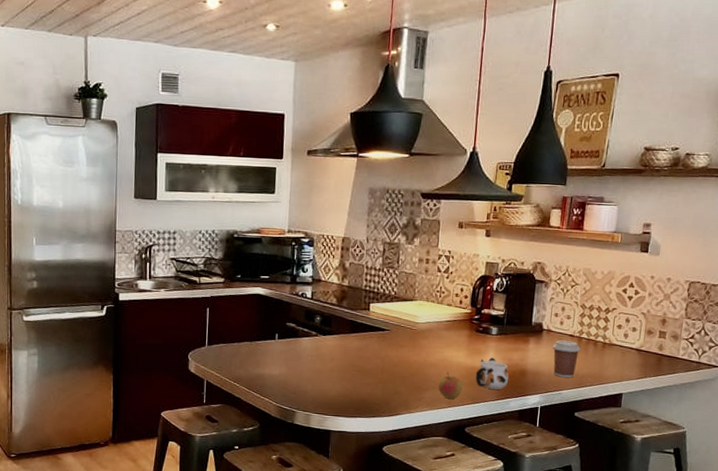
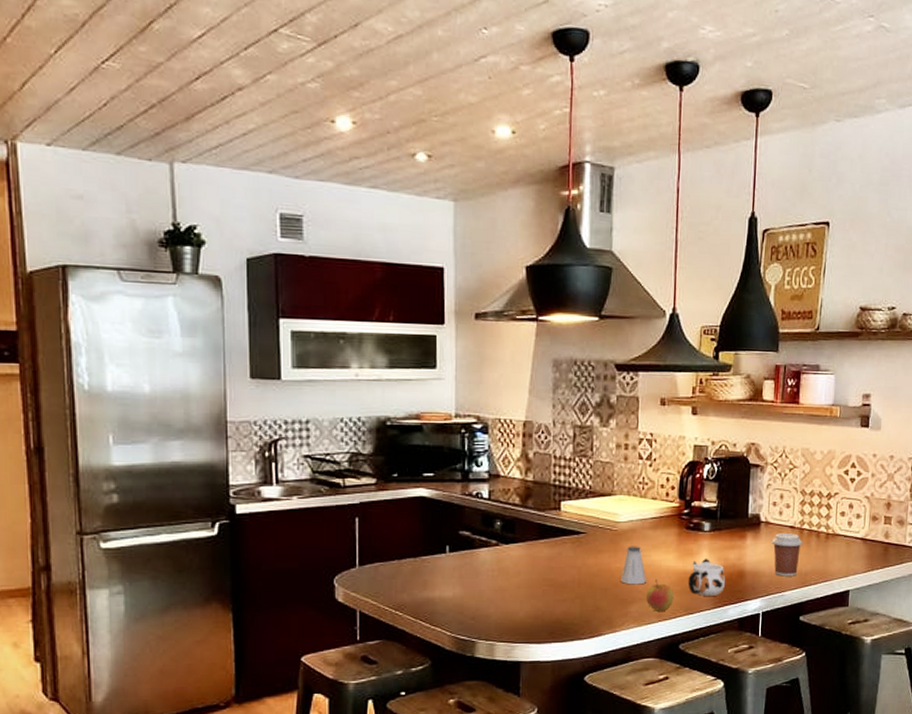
saltshaker: none [417,343,439,376] -> present [621,546,646,585]

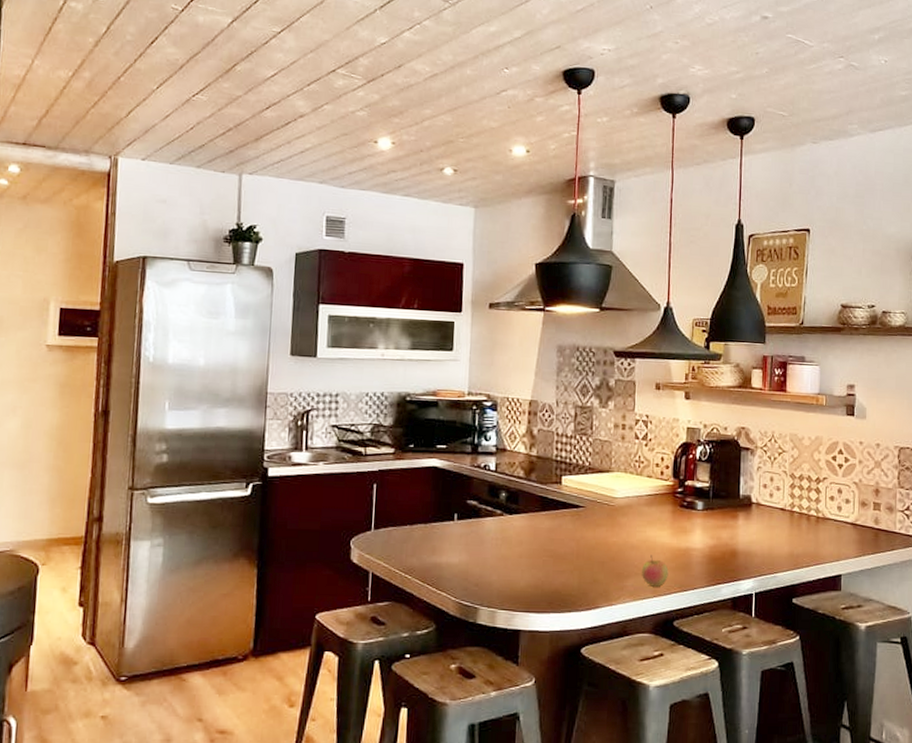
saltshaker: present [621,546,646,585] -> none [617,521,642,560]
mug: present [688,559,726,596] -> none [682,537,719,574]
coffee cup: present [771,533,803,577] -> none [762,515,794,558]

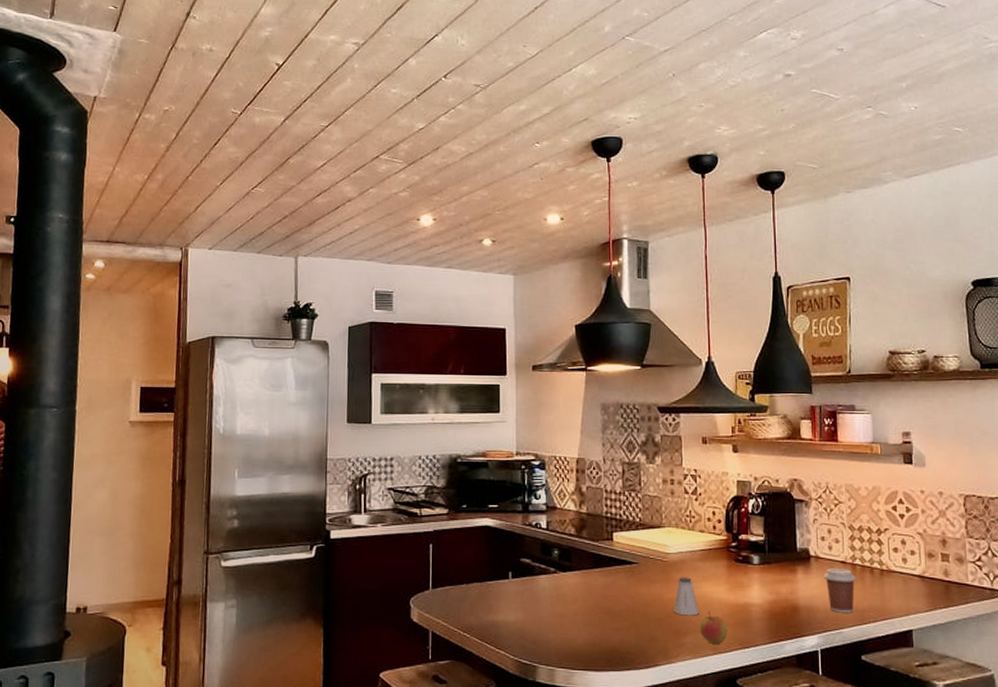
saltshaker: none [617,521,642,560] -> present [674,577,699,616]
coffee cup: none [762,515,794,558] -> present [823,568,857,613]

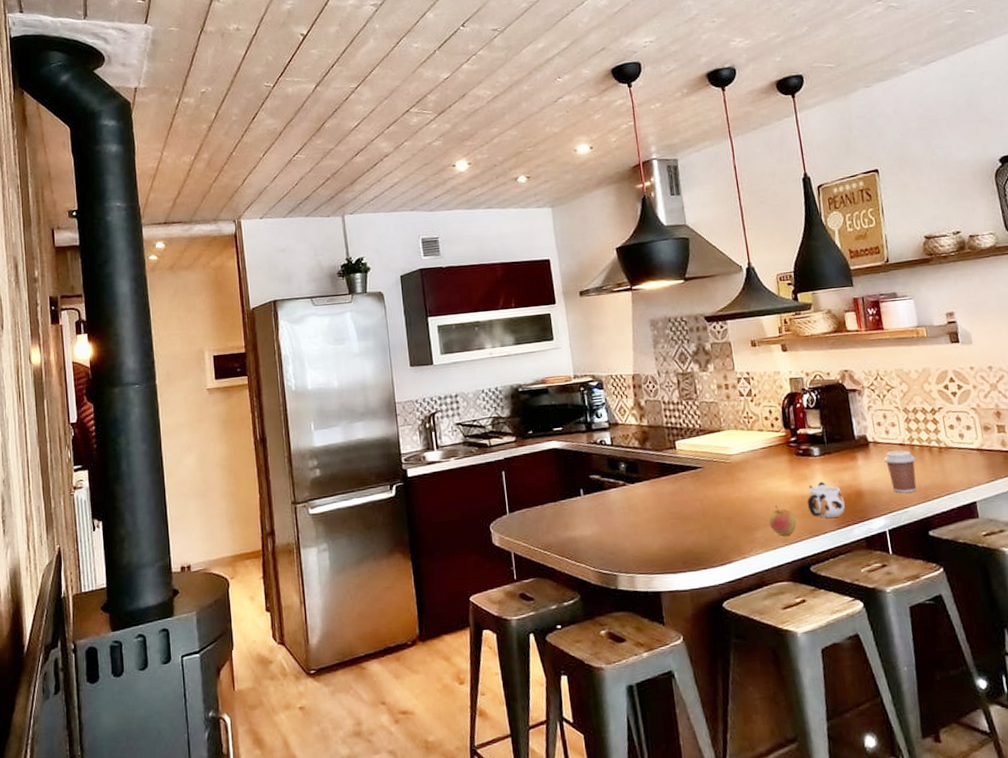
saltshaker: present [674,577,699,616] -> none [741,475,767,512]
mug: none [741,592,780,630] -> present [807,482,846,518]

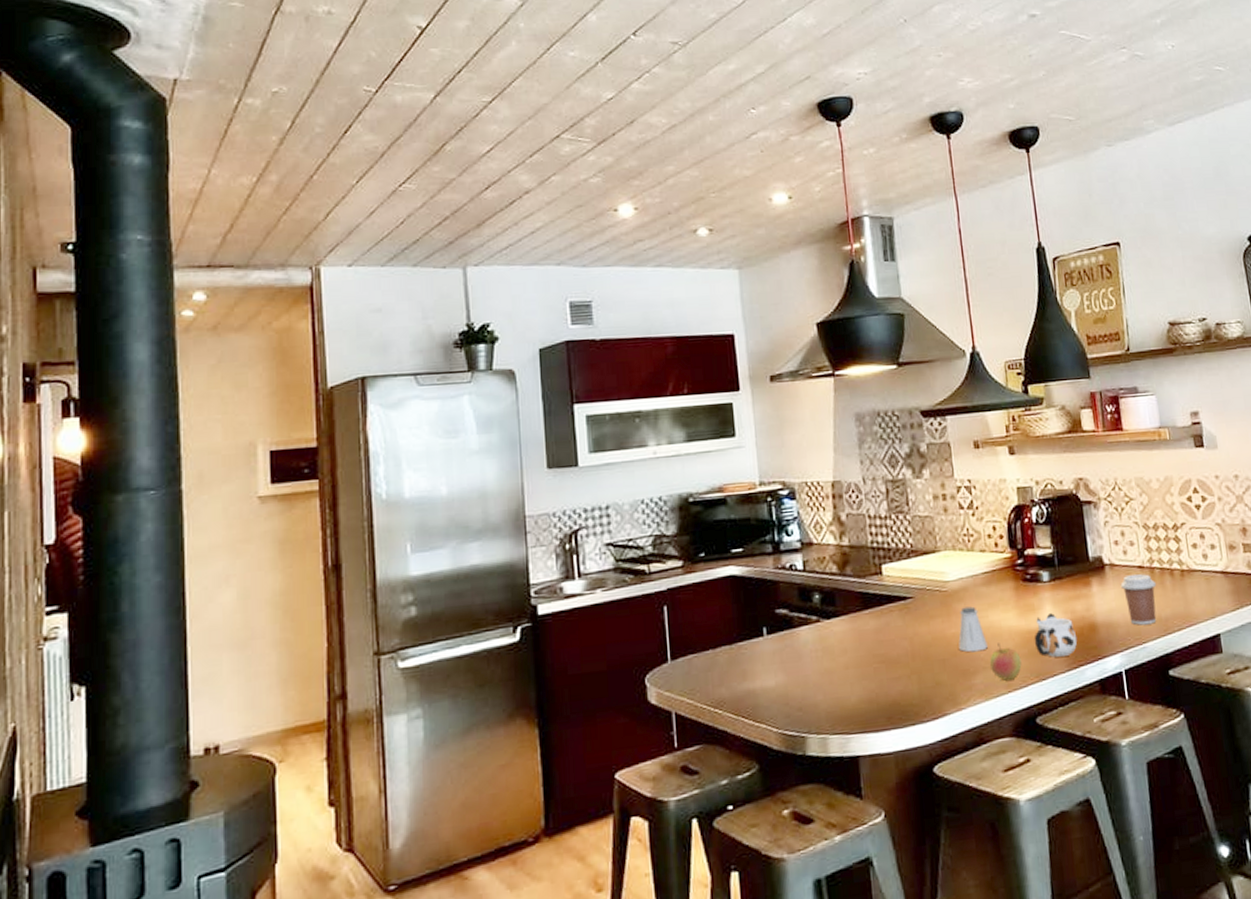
saltshaker: none [741,475,767,512] -> present [958,606,988,653]

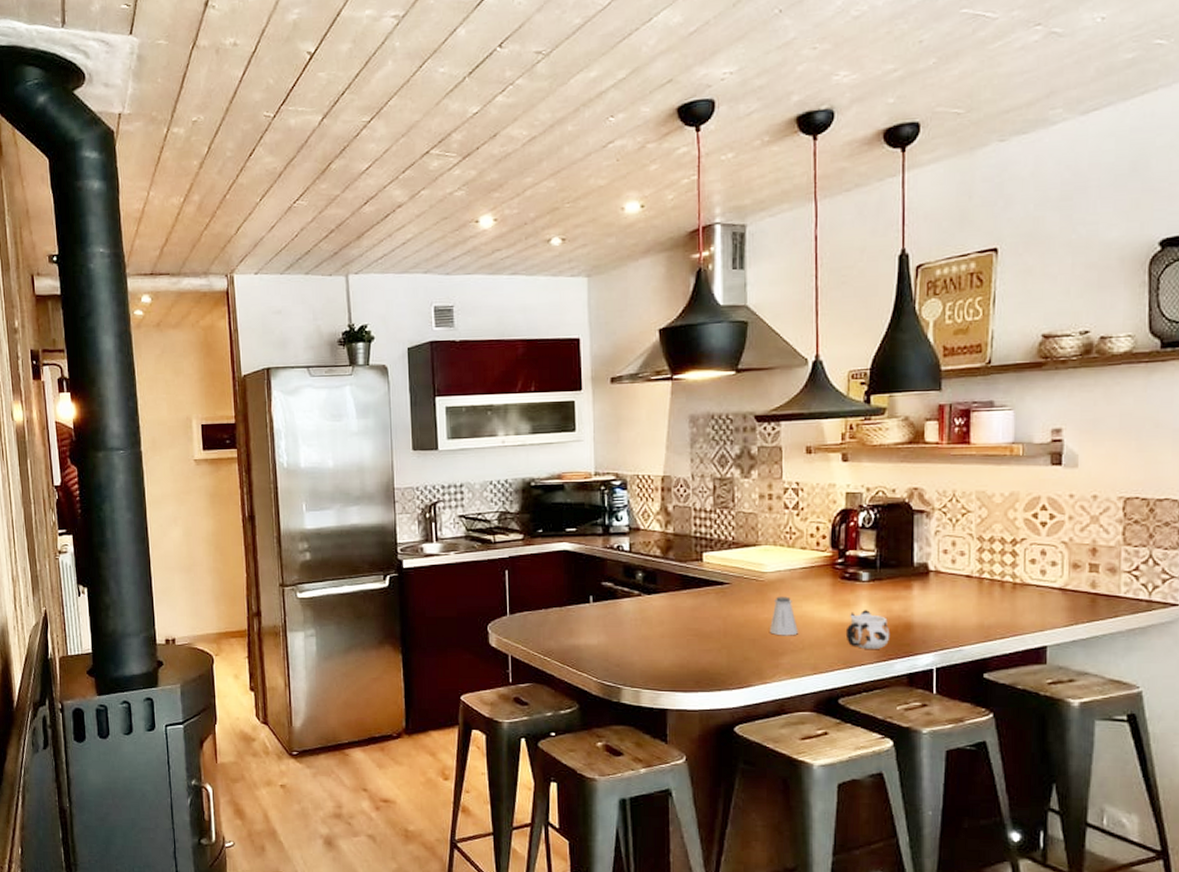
apple: present [990,643,1022,681] -> none [799,631,830,664]
coffee cup: present [1120,574,1157,626] -> none [943,583,984,630]

